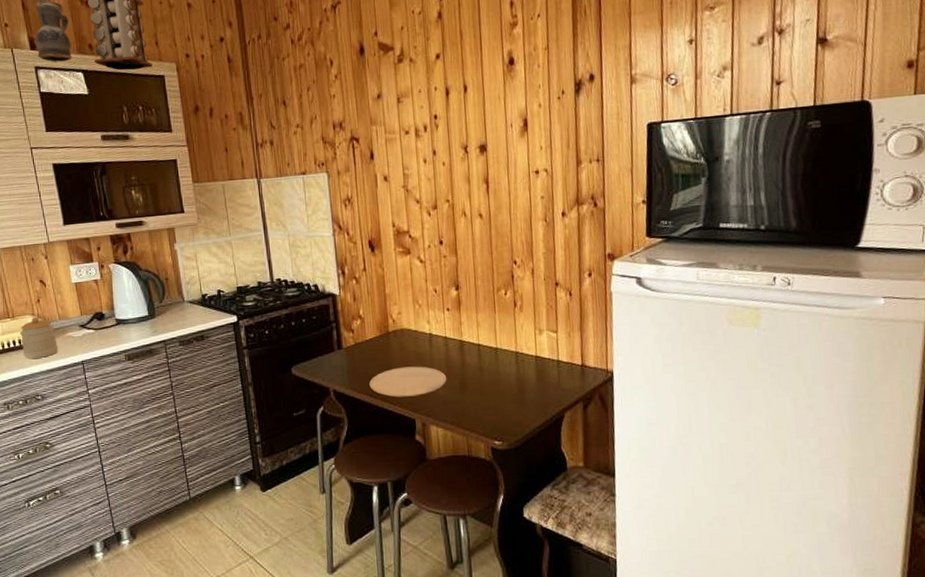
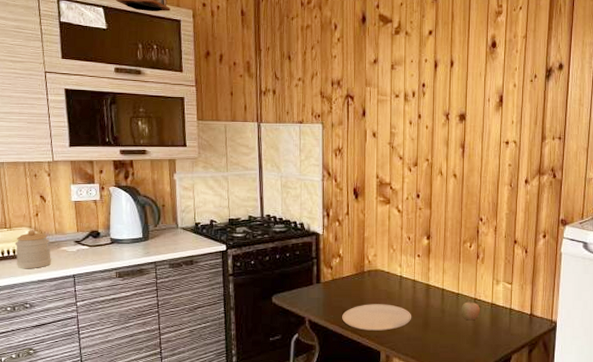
fruit: none [501,355,523,378] -> present [461,300,480,321]

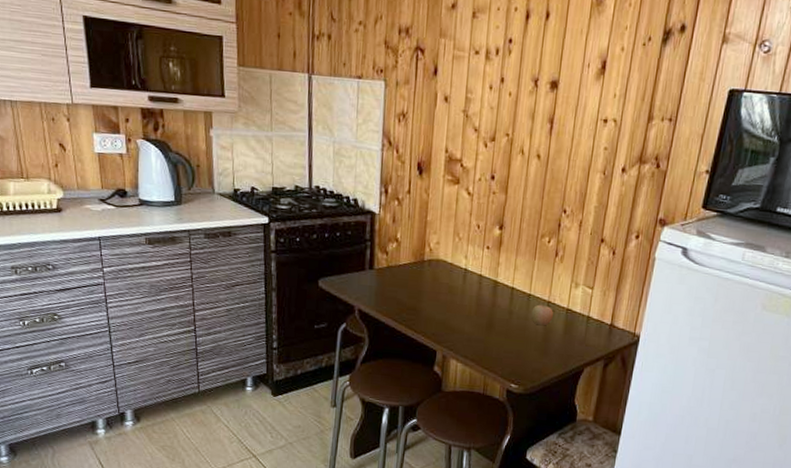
jar: present [14,229,51,269] -> none [33,181,74,227]
plate: present [342,304,412,331] -> none [396,297,475,329]

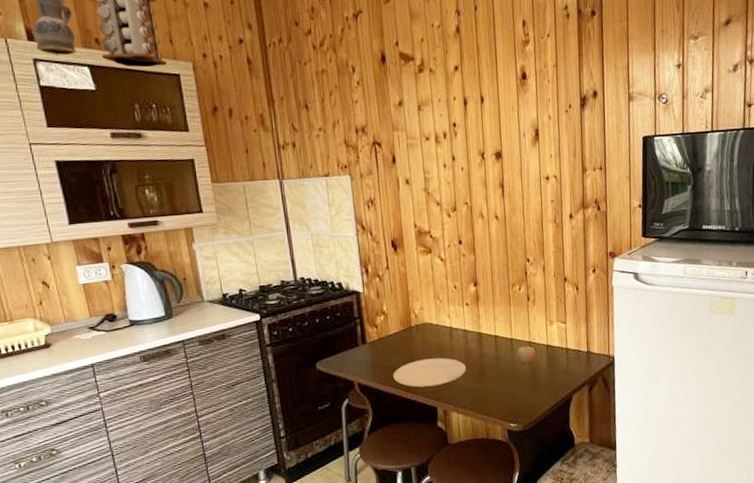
plate: none [396,297,475,329] -> present [393,357,467,388]

